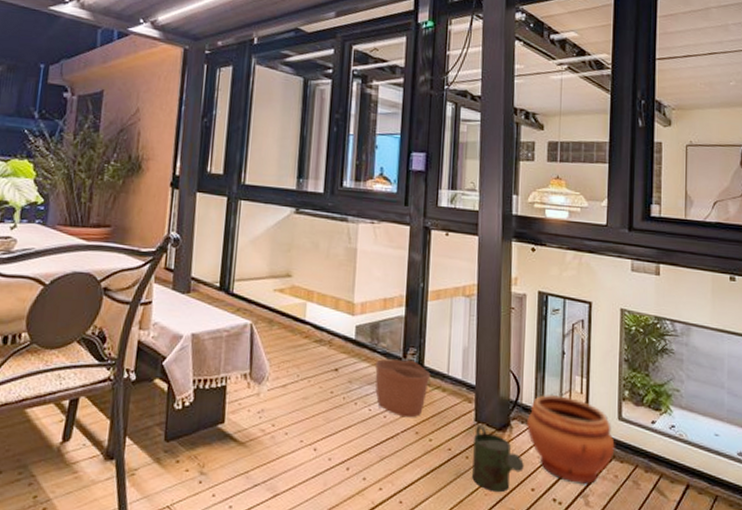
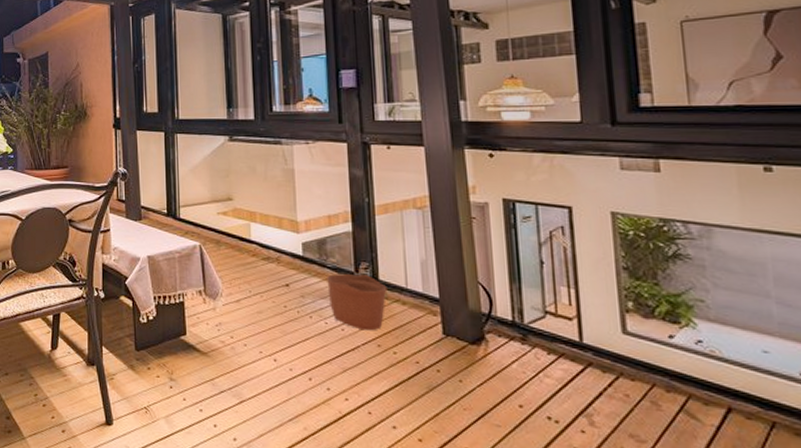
watering can: present [472,425,524,492] -> none [444,338,507,407]
planter pot: present [527,393,615,485] -> none [505,306,622,404]

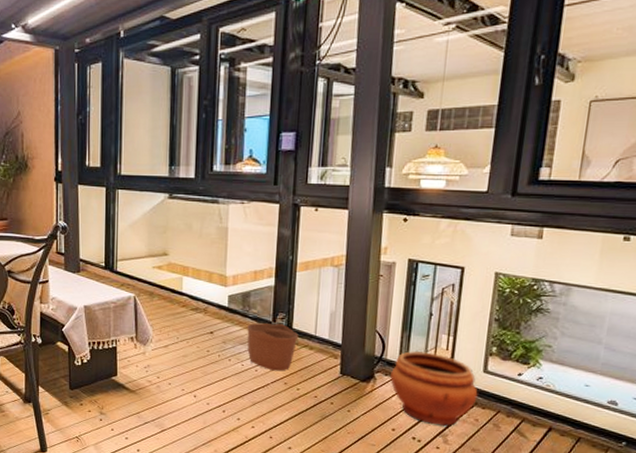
planter pot: none [505,306,622,404] -> present [390,350,478,427]

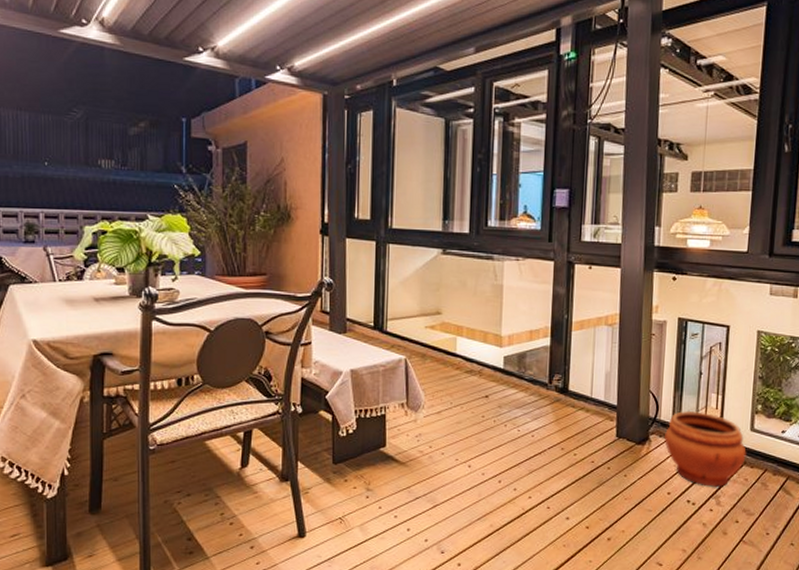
basket: present [247,323,299,371] -> none [523,385,575,436]

